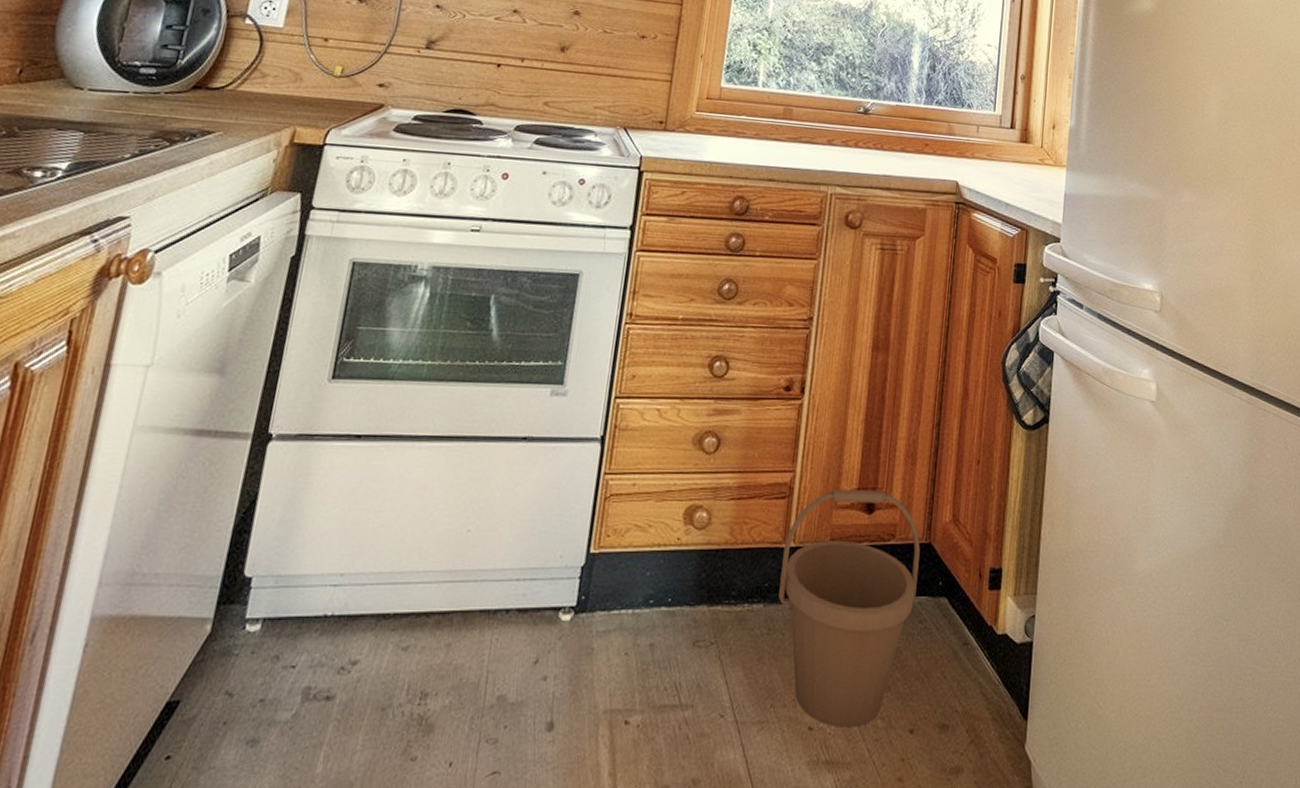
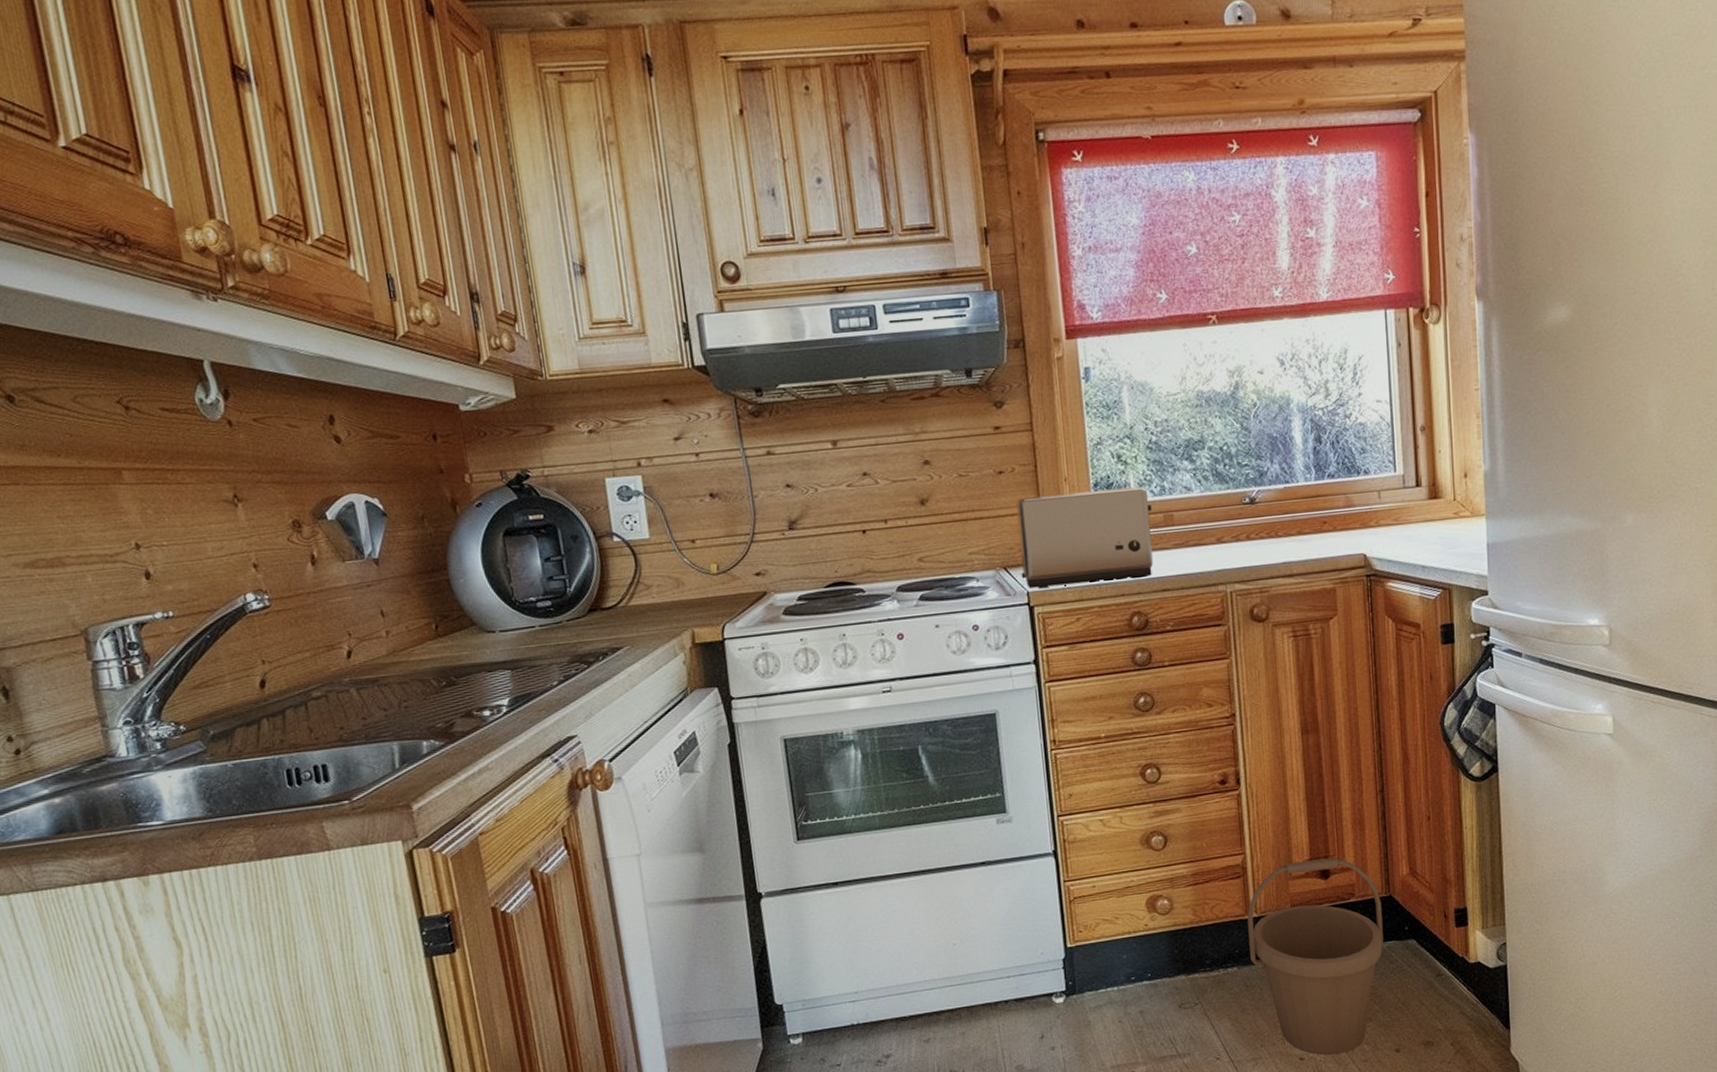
toaster: none [638,65,776,164] -> present [1015,487,1154,589]

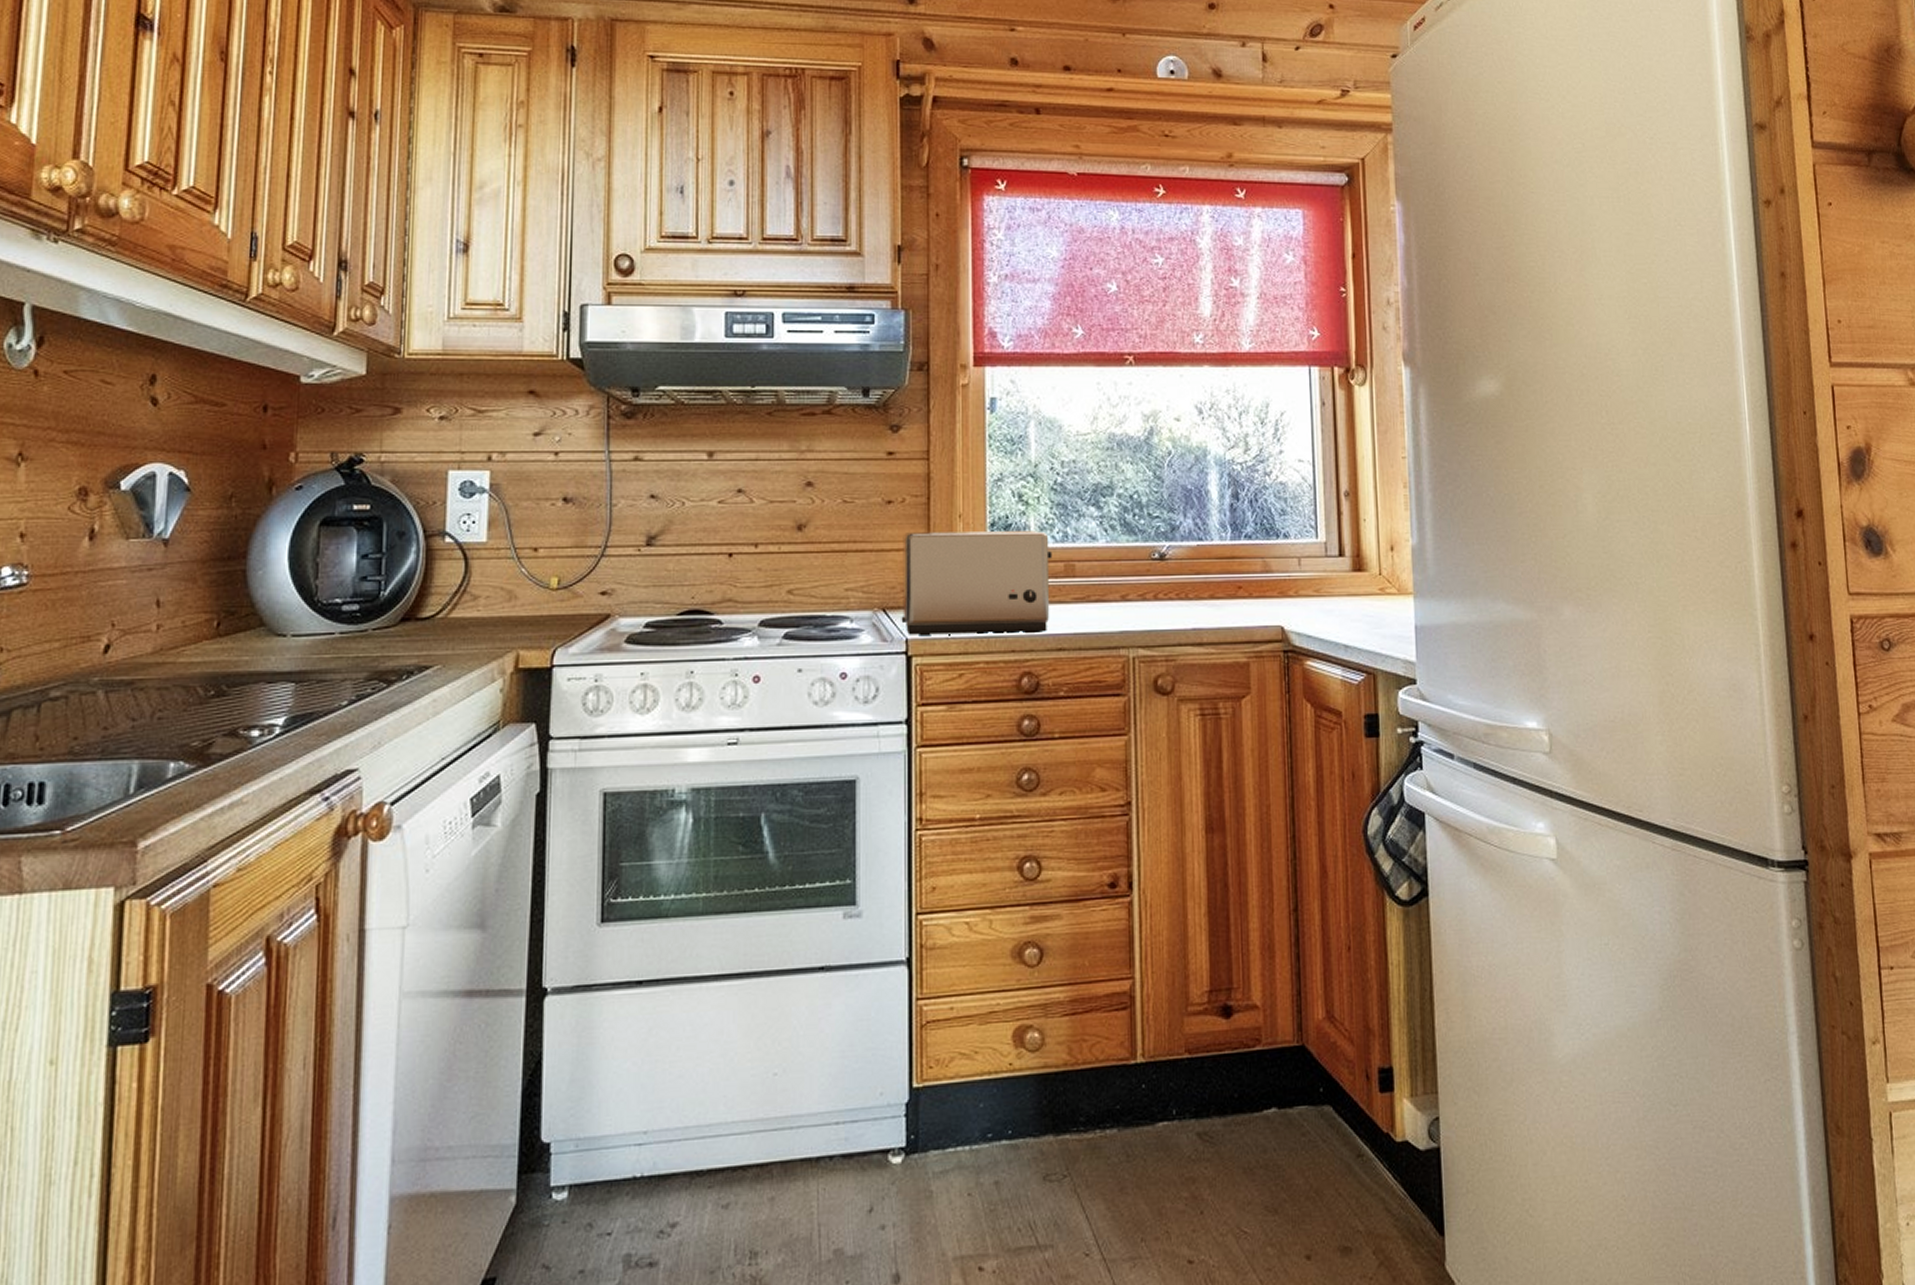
bucket: present [1247,857,1384,1055] -> none [1133,990,1294,1258]

